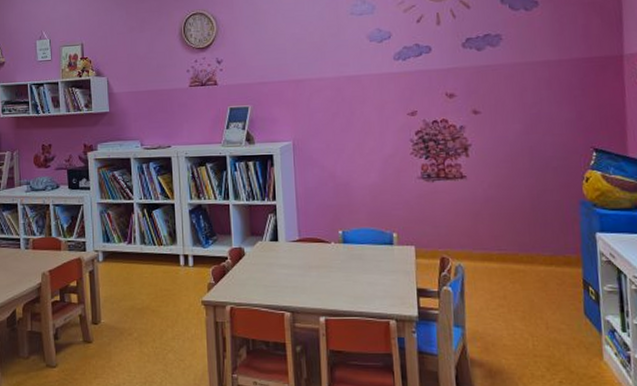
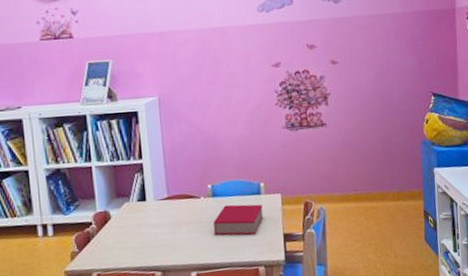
book: none [343,252,396,286] -> present [213,204,263,236]

